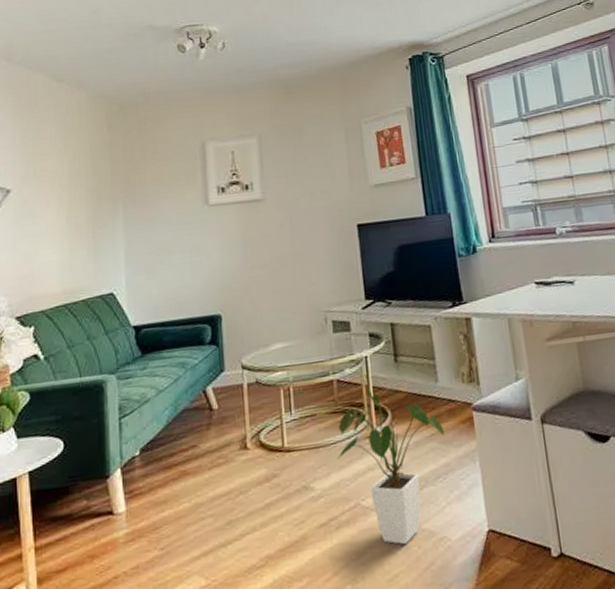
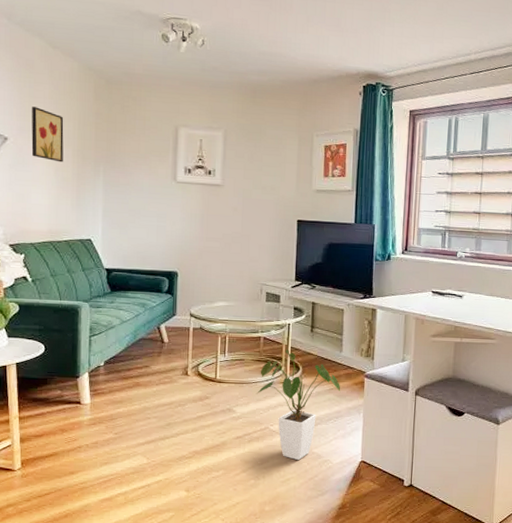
wall art: none [37,149,75,208] -> present [31,107,64,163]

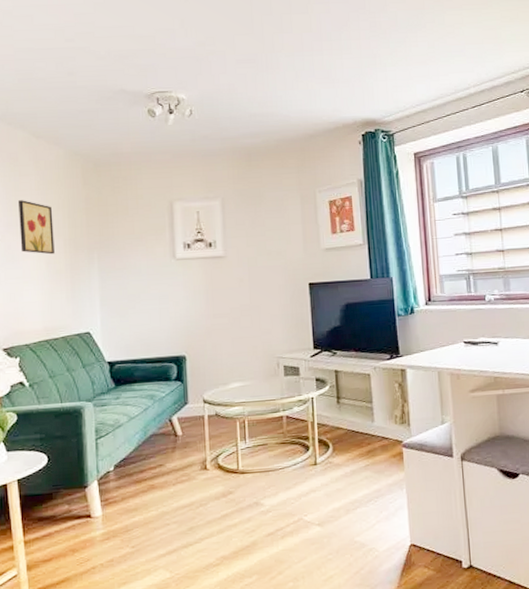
house plant: present [256,349,341,461] -> none [284,426,378,553]

